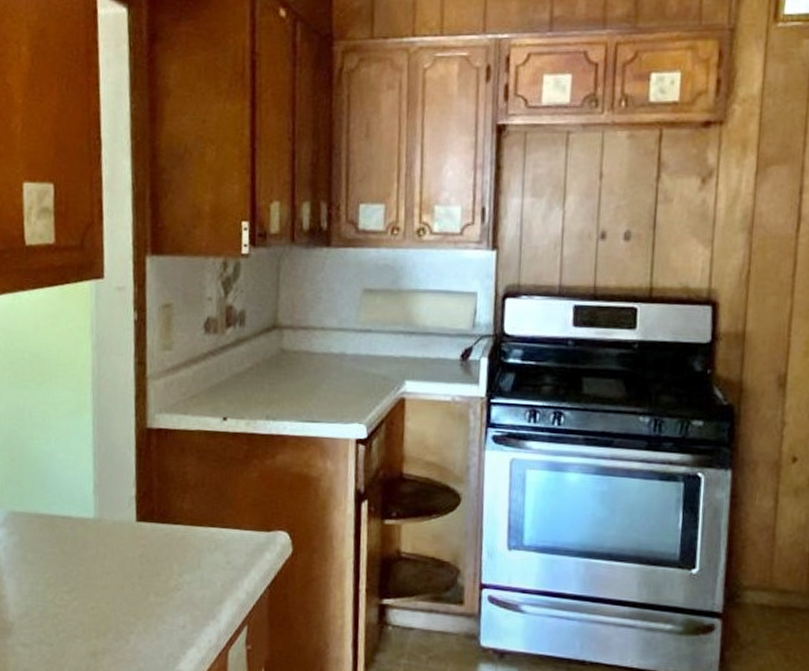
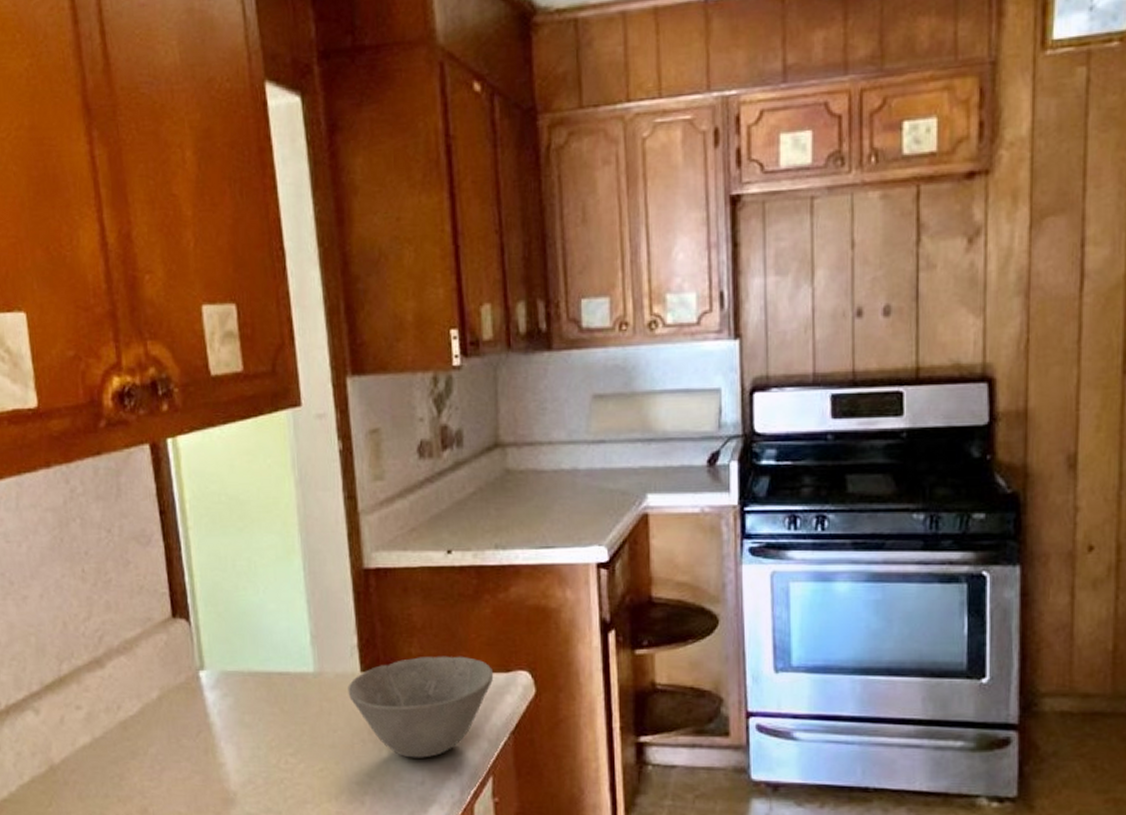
bowl: none [123,511,256,604] -> present [347,656,494,758]

